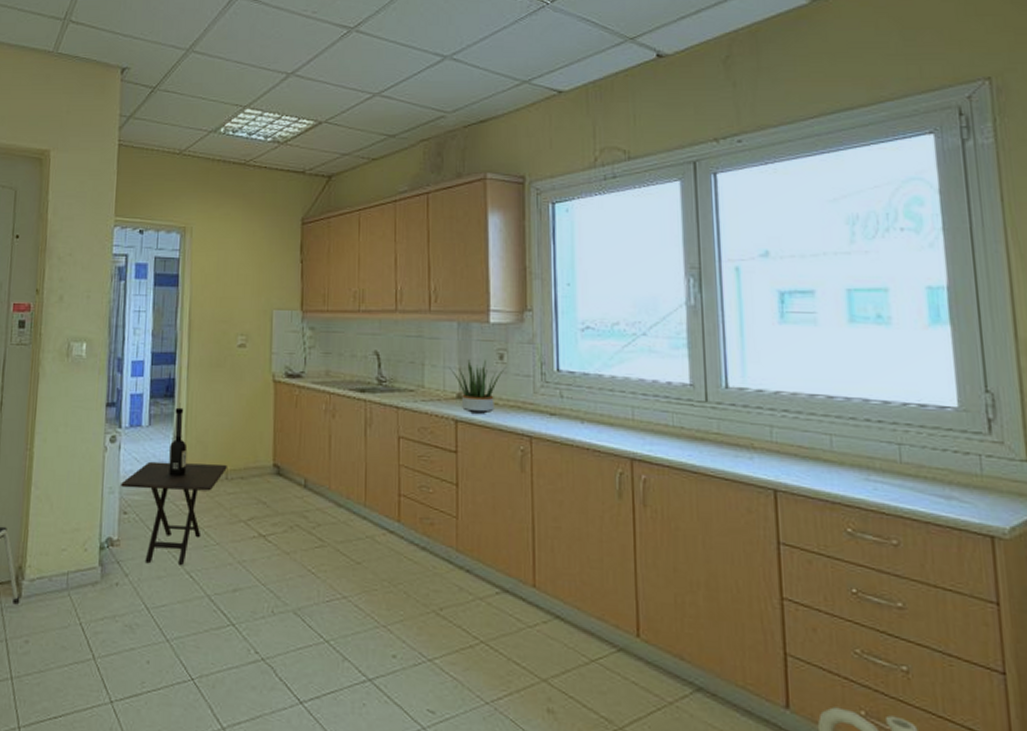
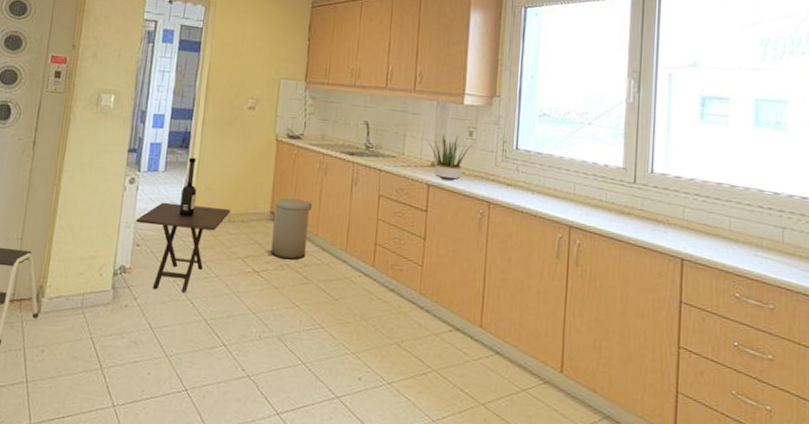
pedal bin: none [271,447,322,520] -> present [265,197,313,260]

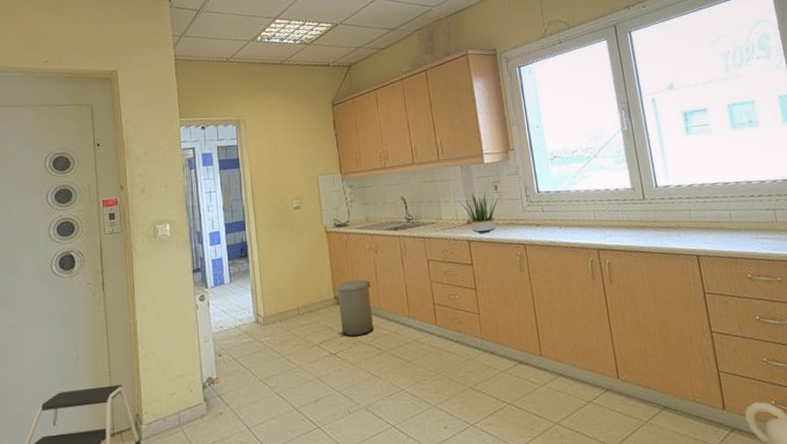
folding table: present [136,157,230,294] -> none [213,264,298,393]

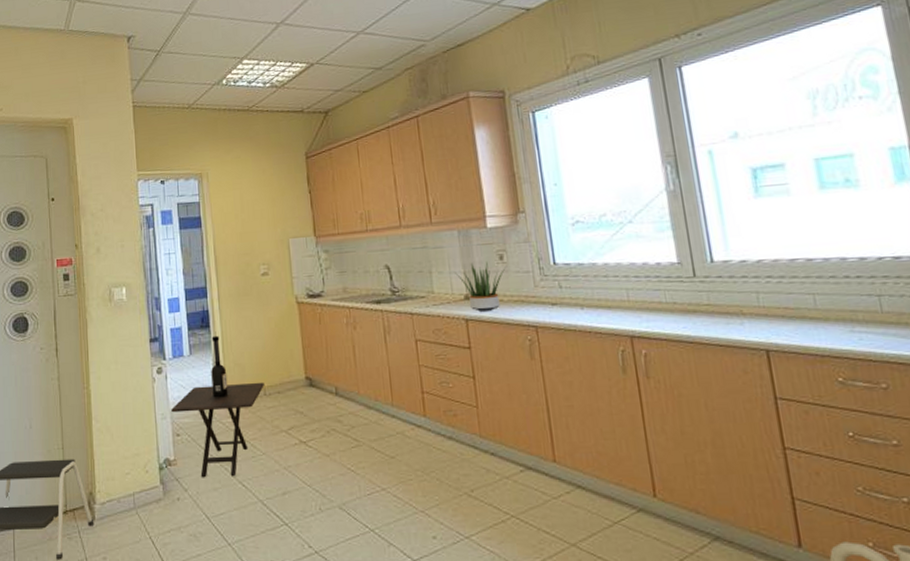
folding table: none [213,264,298,393] -> present [171,335,264,478]
pedal bin: present [336,279,374,337] -> none [308,359,351,425]

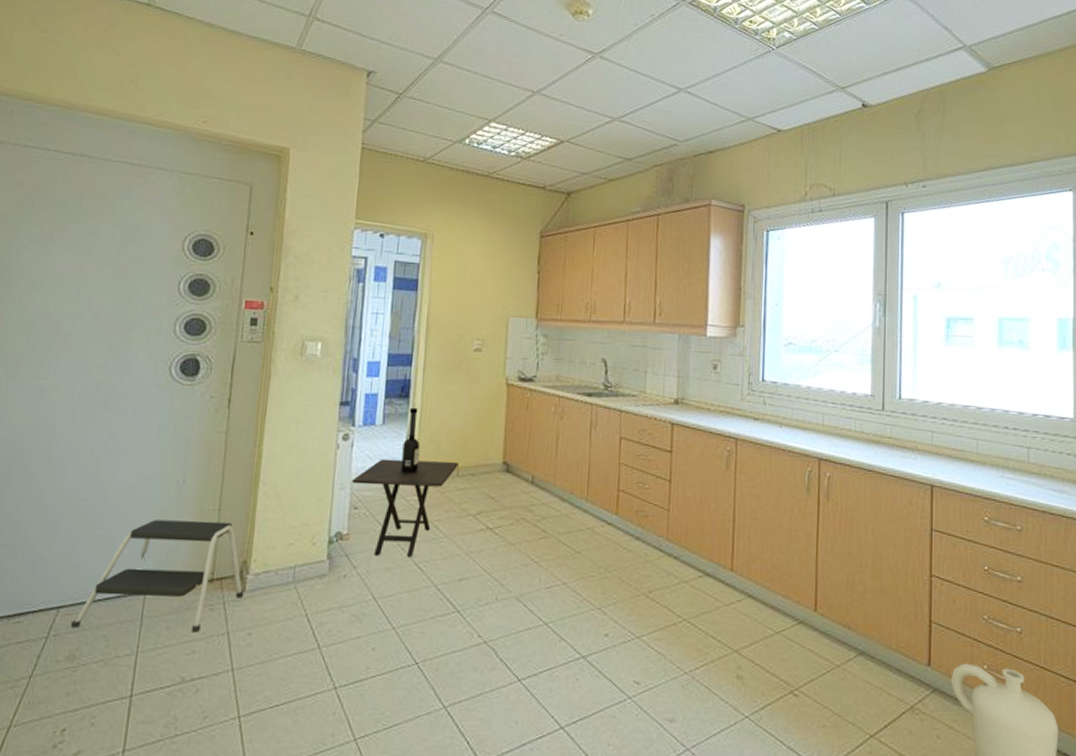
potted plant: present [455,262,506,313] -> none [669,369,718,419]

